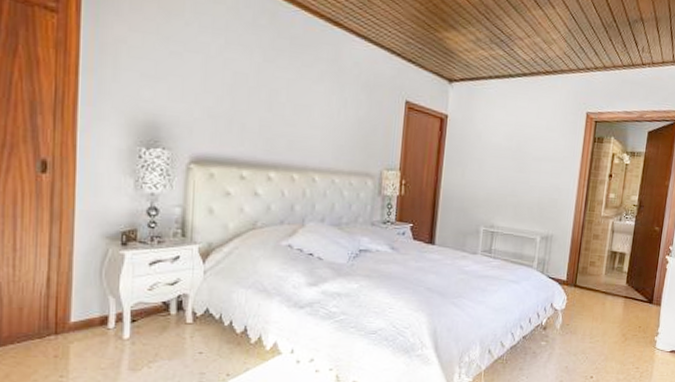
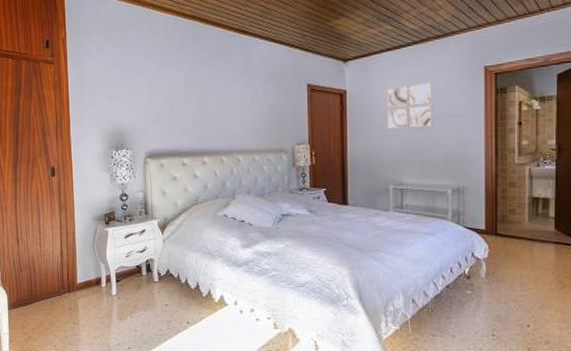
wall art: none [486,119,536,169] -> present [386,81,433,130]

